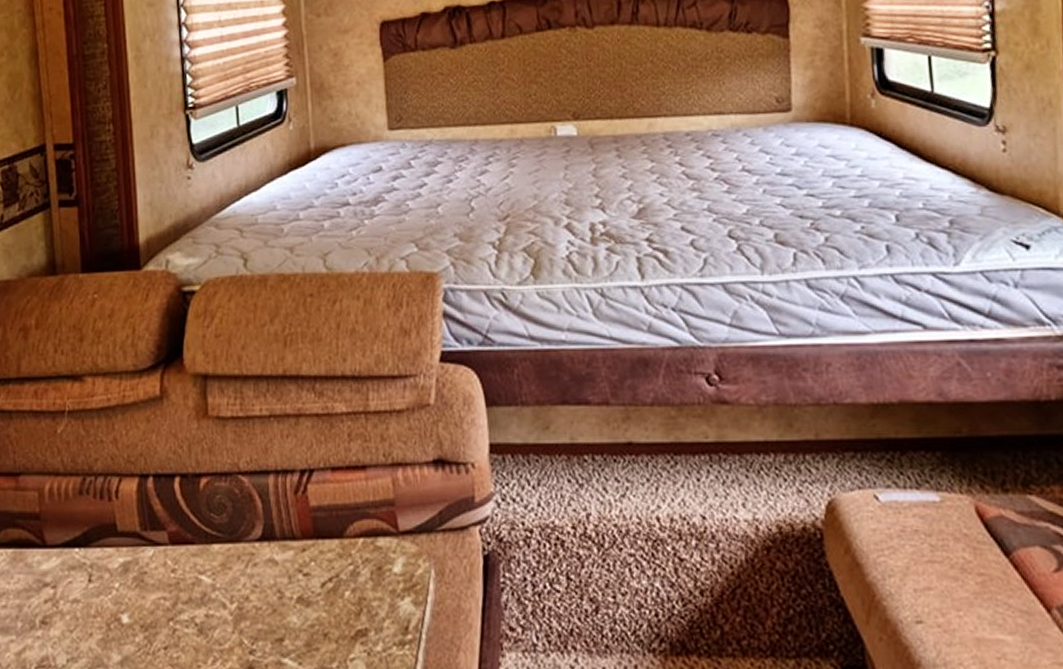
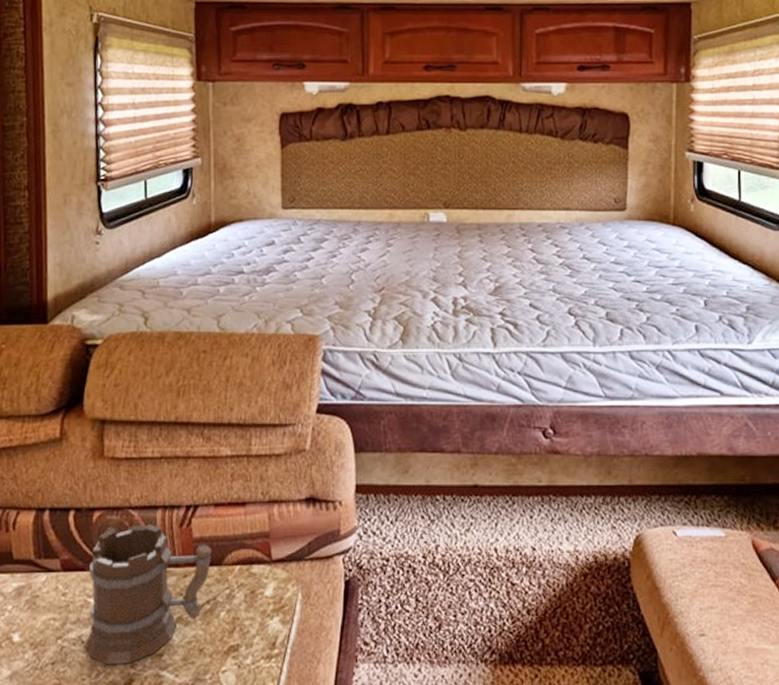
mug: none [198,491,332,650] -> present [86,524,212,665]

